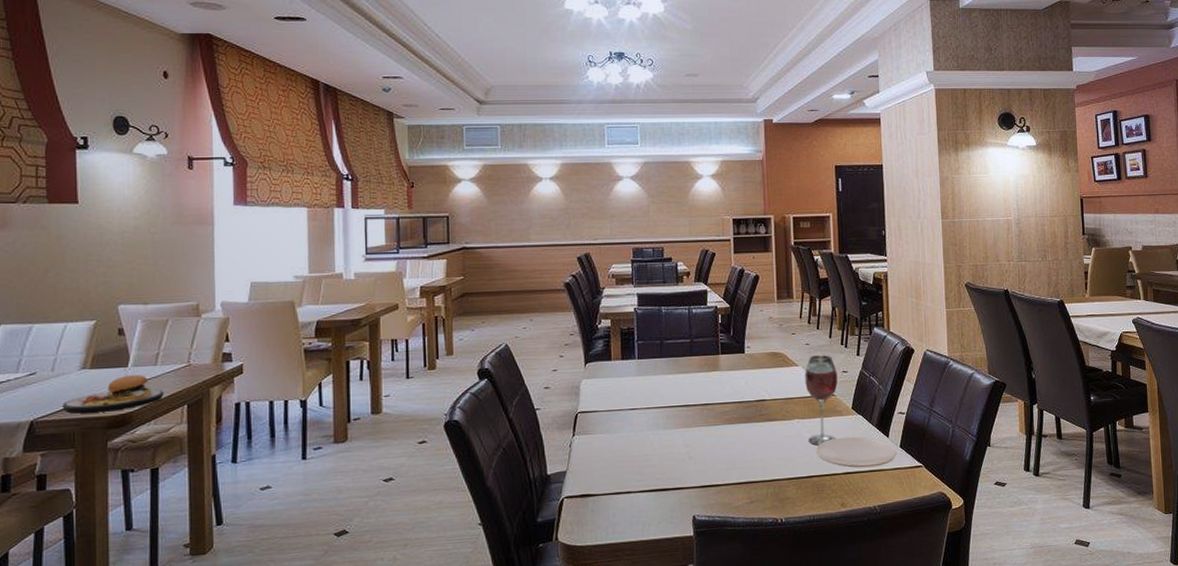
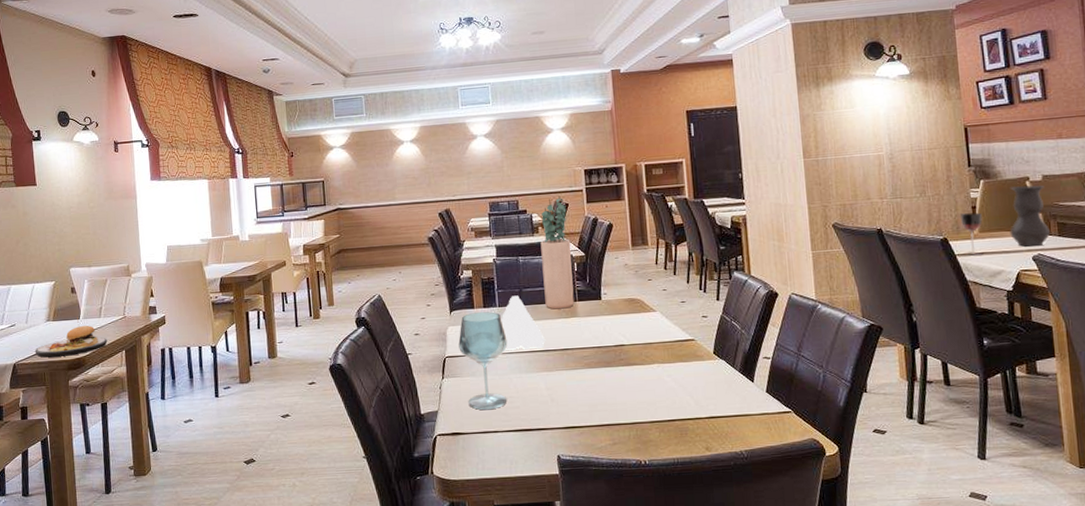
wine glass: none [592,364,646,470] -> present [458,311,508,410]
napkin: none [639,347,685,405] -> present [501,295,545,350]
vase: none [685,244,717,363] -> present [540,195,575,310]
wineglass: present [805,355,838,446] -> none [663,300,698,390]
plate: present [815,436,897,468] -> none [677,381,764,413]
wineglass: none [1074,277,1093,317] -> present [959,212,983,256]
vase: none [1115,254,1147,311] -> present [1010,185,1050,247]

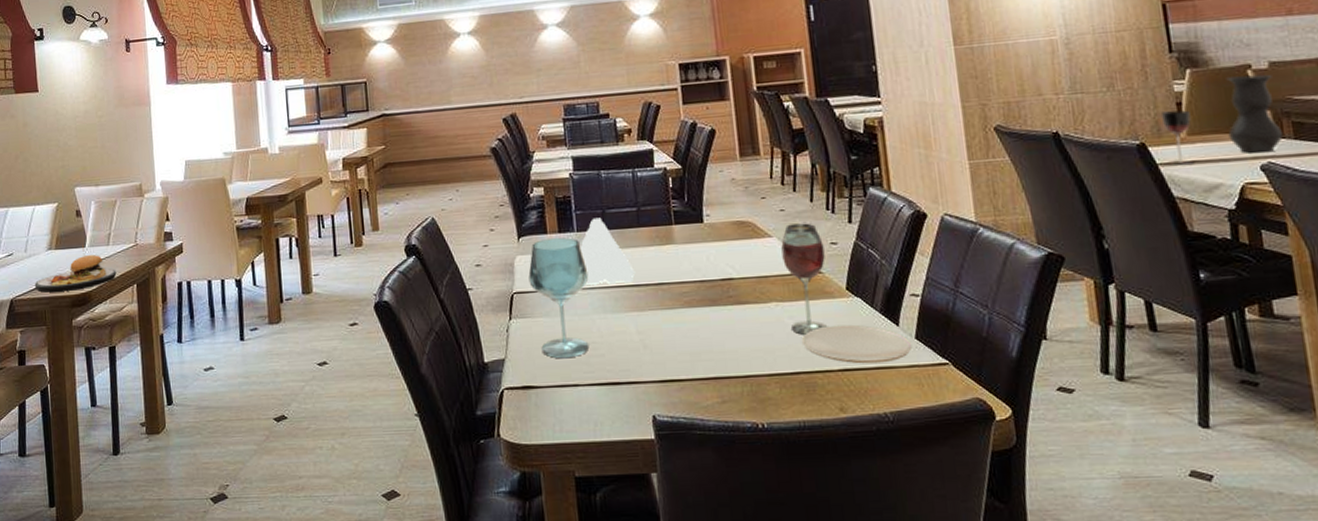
vase: present [540,195,575,310] -> none [626,95,670,235]
wineglass: none [663,300,698,390] -> present [781,223,828,335]
plate: none [677,381,764,413] -> present [801,324,913,364]

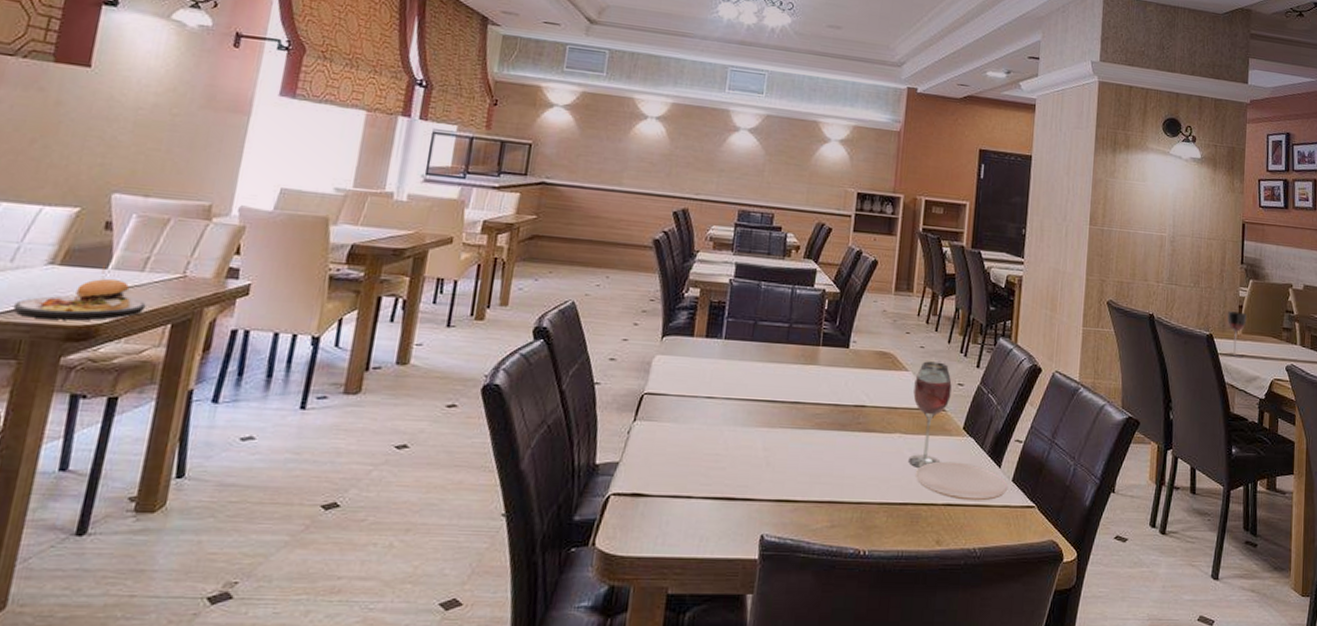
wine glass: present [528,237,590,359] -> none [661,342,728,468]
napkin: present [580,217,634,285] -> none [723,328,773,397]
vase: present [1226,74,1283,153] -> none [1269,292,1304,357]

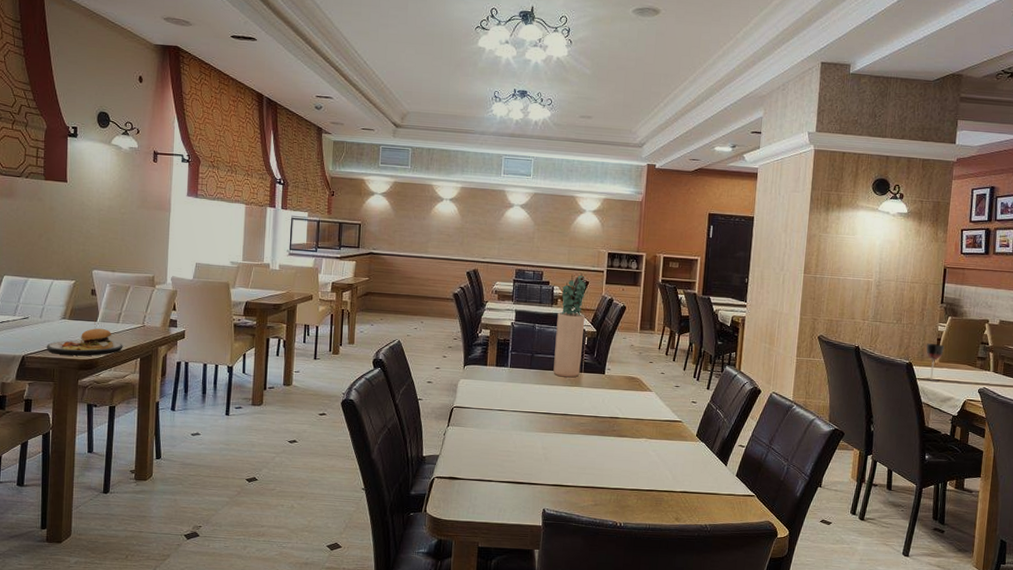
vase: none [782,217,829,353] -> present [553,273,587,378]
wineglass: present [909,361,952,468] -> none [653,384,687,464]
plate: present [915,461,1008,501] -> none [658,460,733,490]

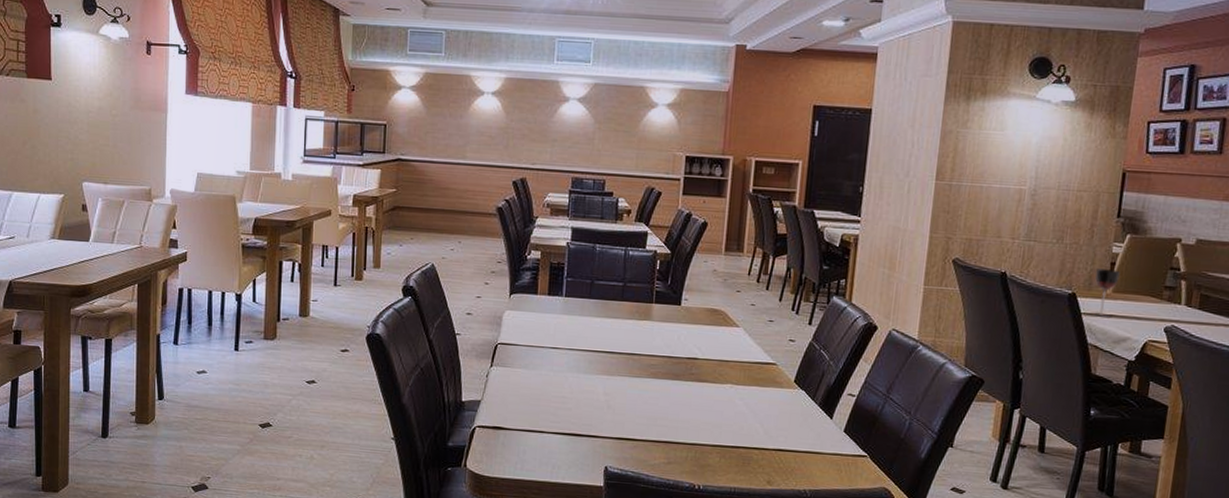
plate: present [46,318,123,356] -> none [35,238,119,281]
vase: present [553,273,587,378] -> none [617,181,659,310]

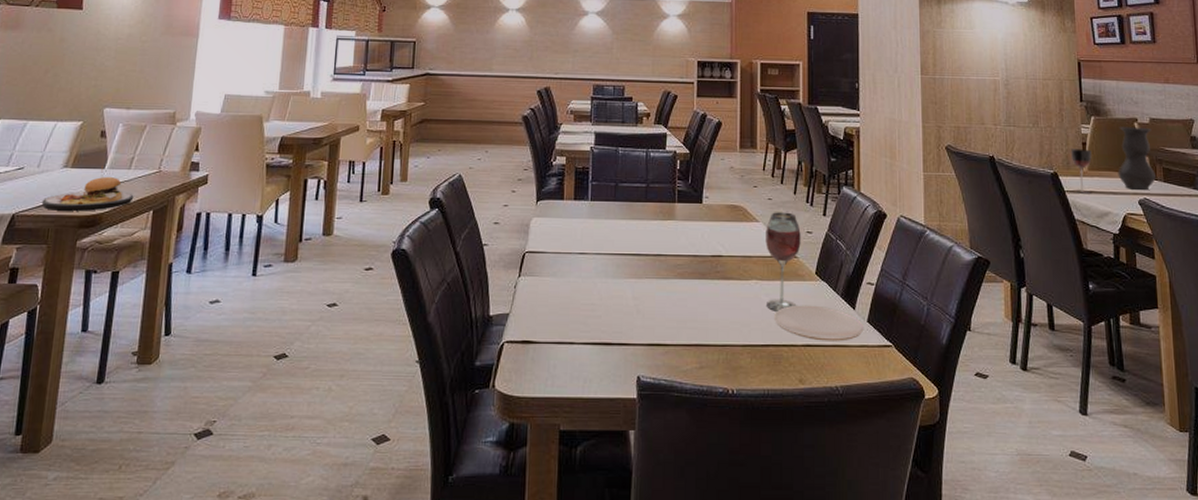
plate: none [35,238,119,281] -> present [41,165,134,211]
wineglass: none [740,318,783,416] -> present [766,212,801,311]
plate: none [746,410,840,449] -> present [773,305,864,342]
vase: none [1146,247,1196,318] -> present [1118,127,1156,191]

